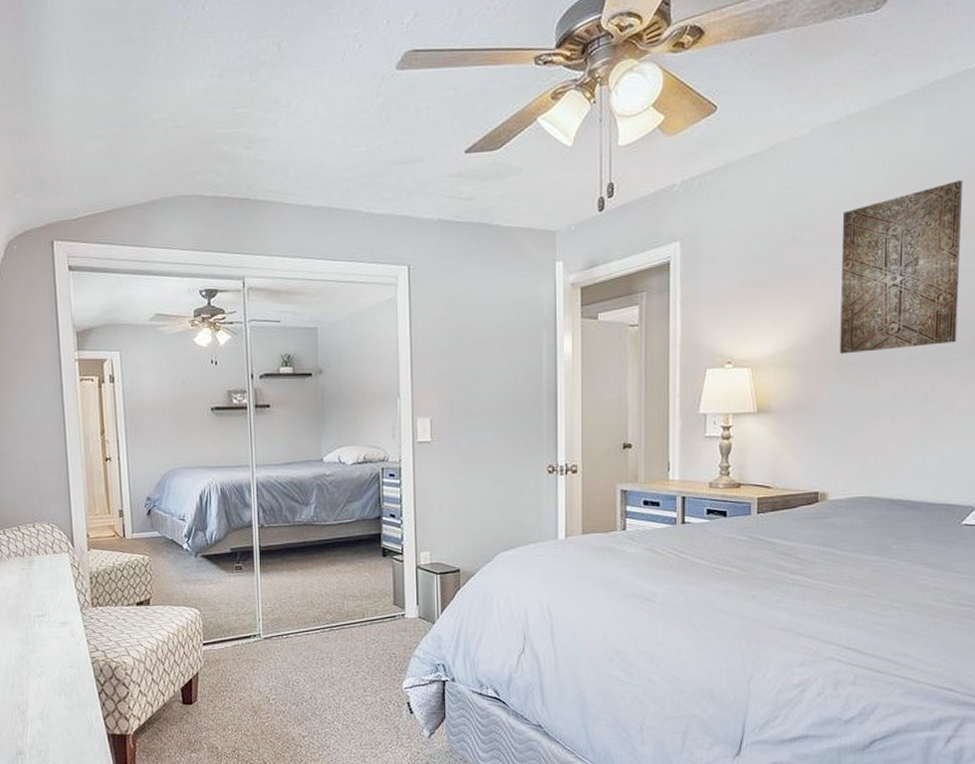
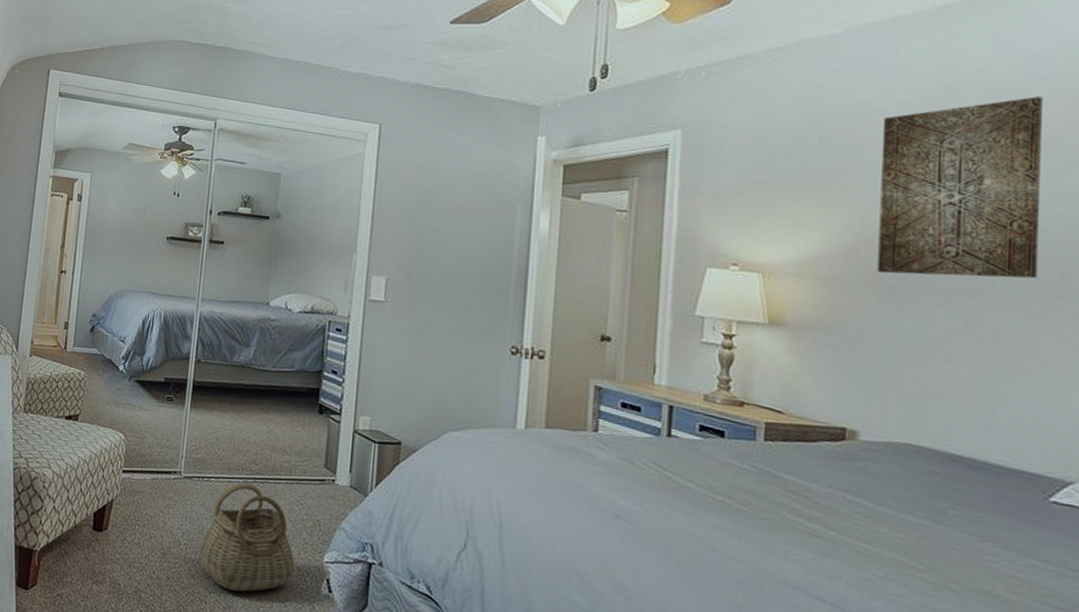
basket: none [288,633,377,731] -> present [199,483,294,592]

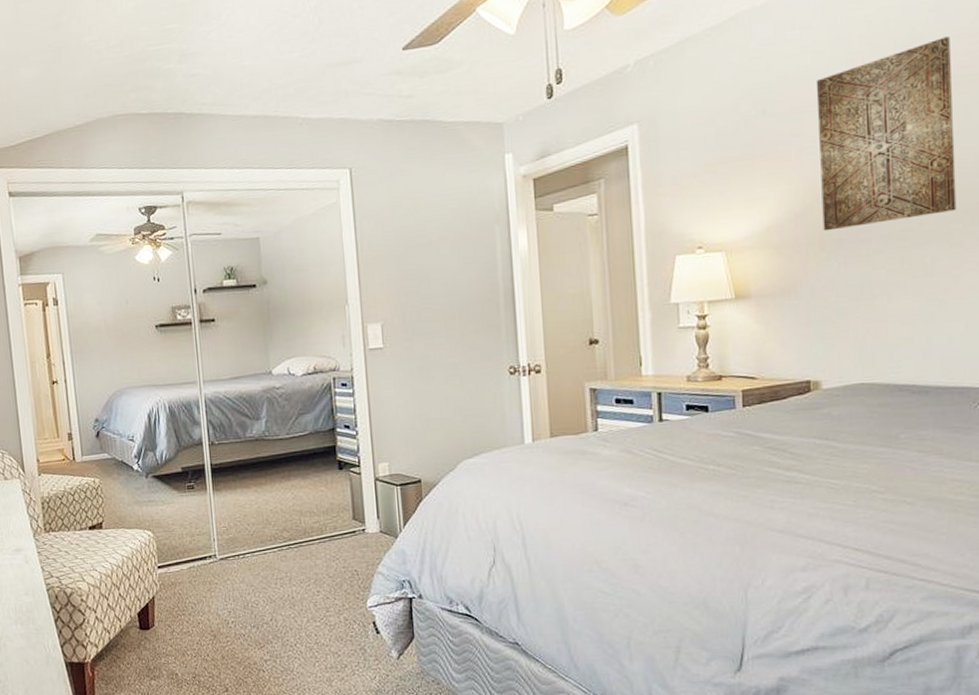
basket: present [199,483,294,592] -> none [247,551,340,654]

